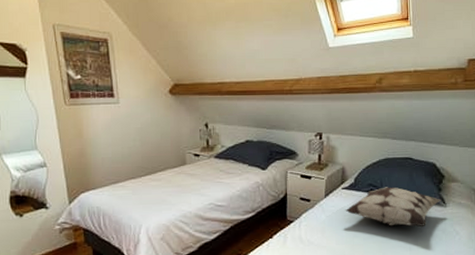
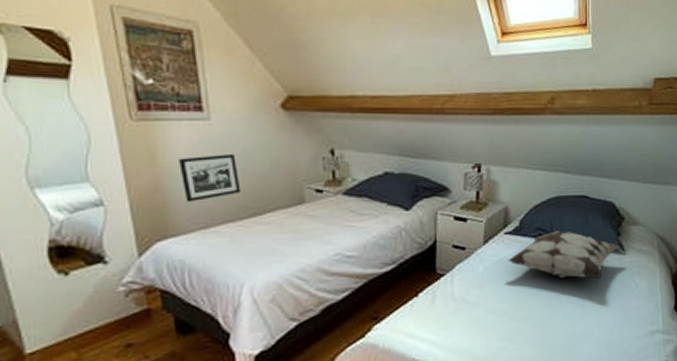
picture frame: none [97,128,140,165] -> present [179,154,241,203]

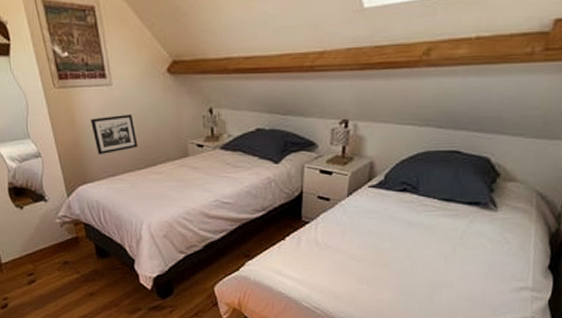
decorative pillow: present [507,231,620,279] -> none [370,186,492,234]

